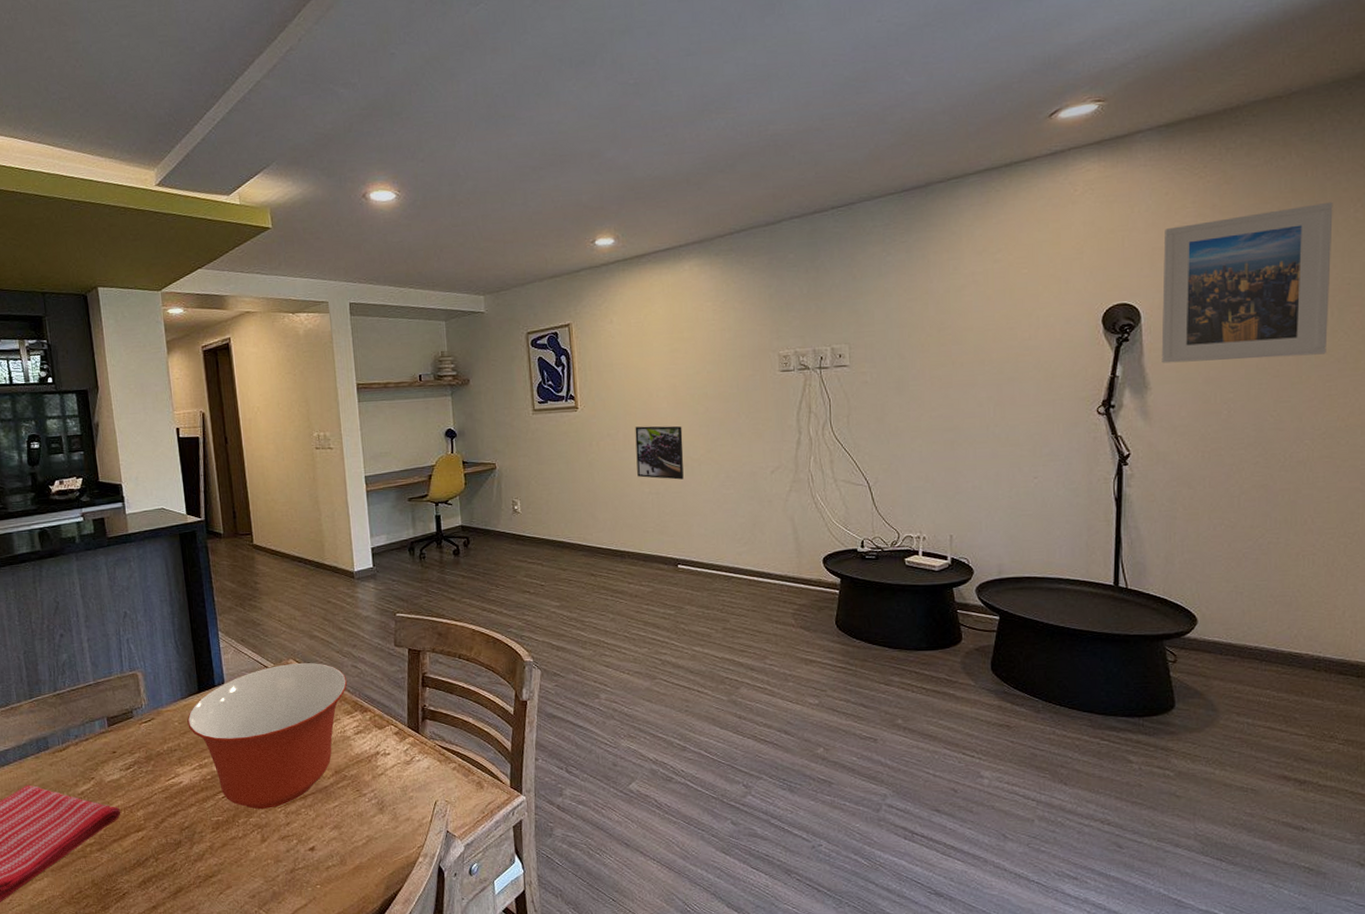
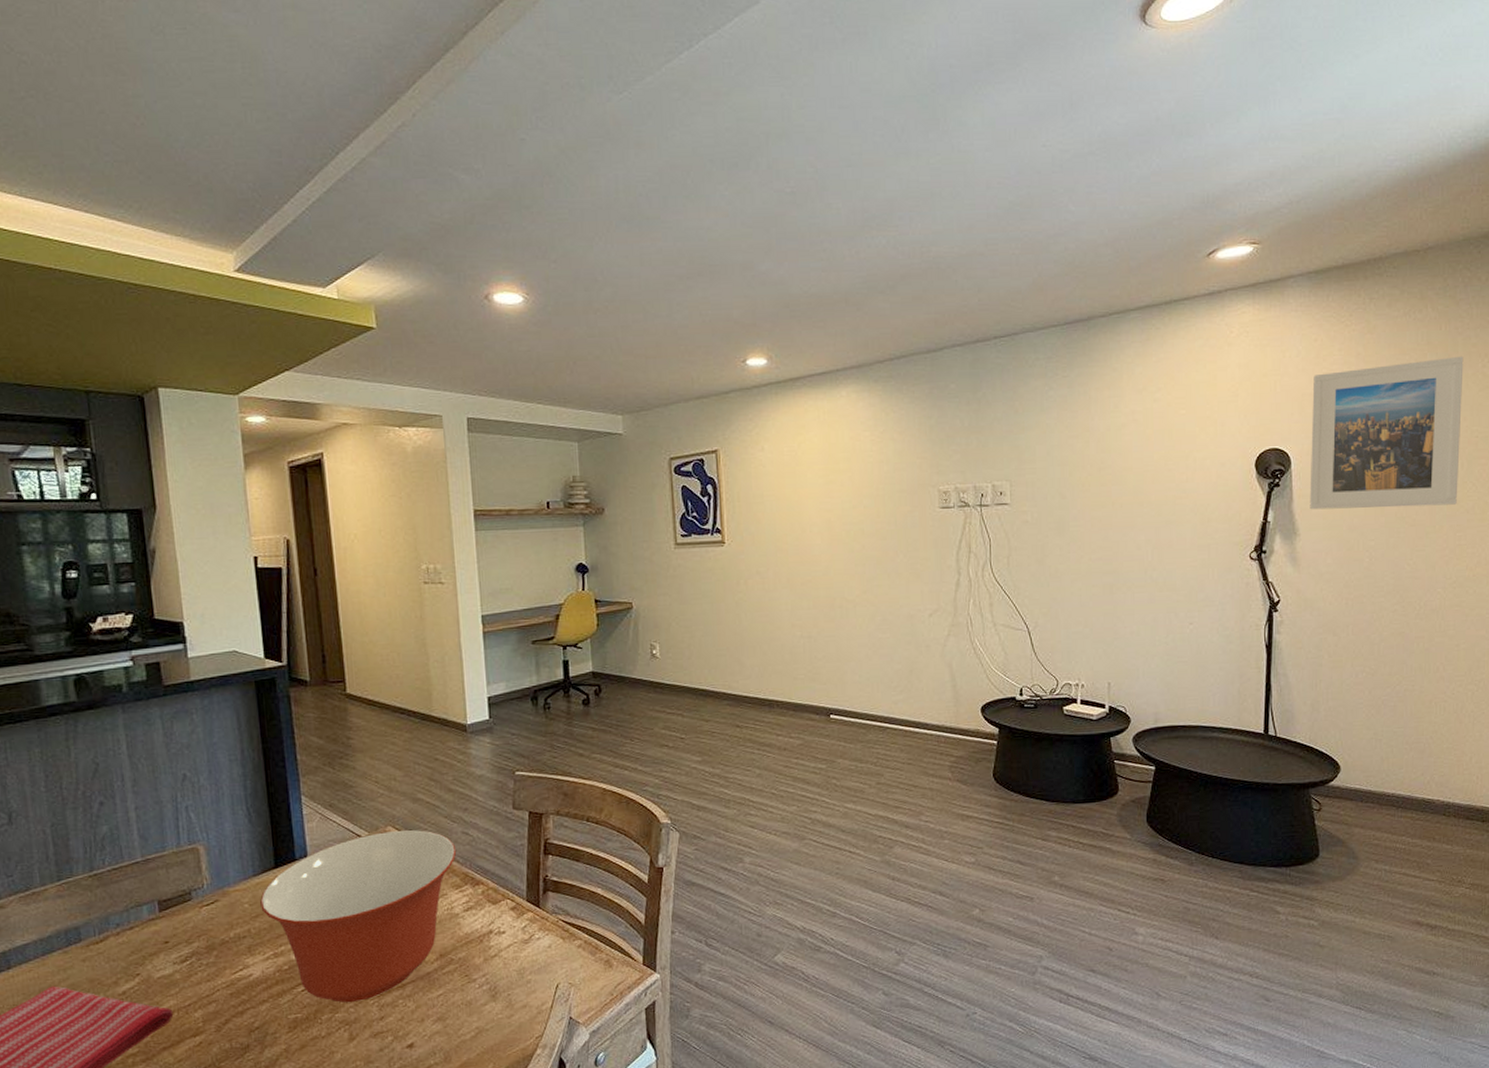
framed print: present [635,425,684,480] -> none [786,563,838,623]

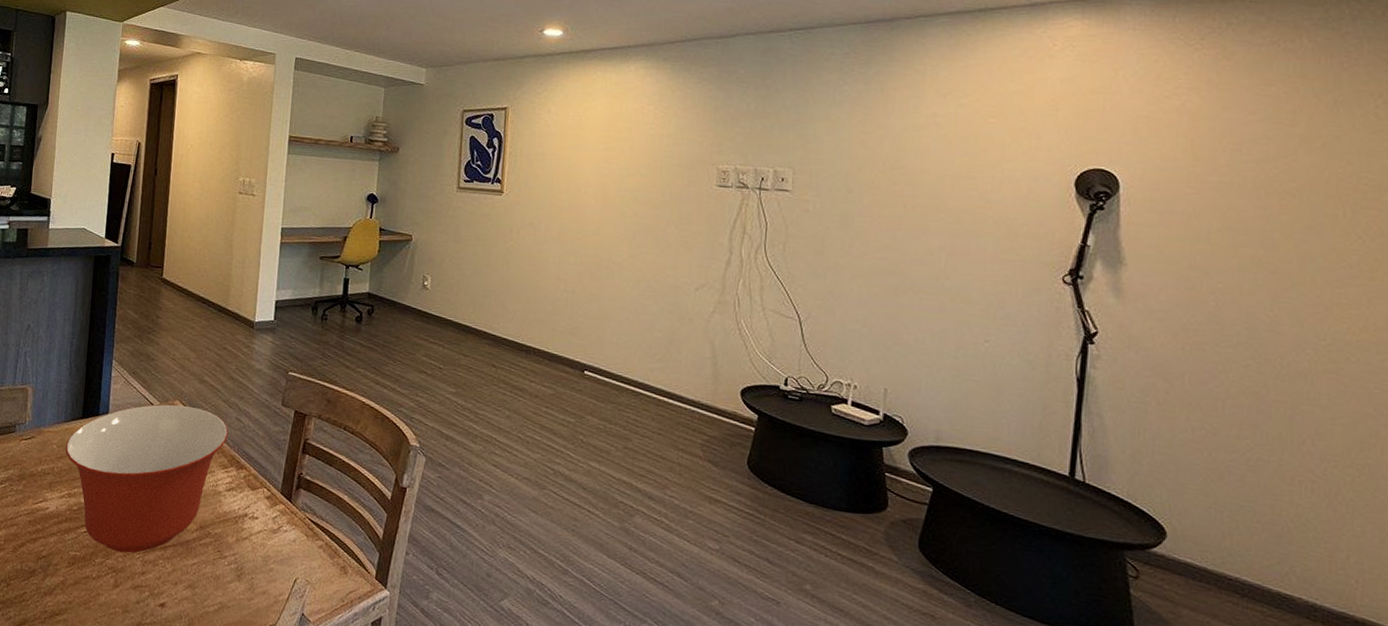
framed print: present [1310,356,1464,510] -> none [1140,93,1350,257]

